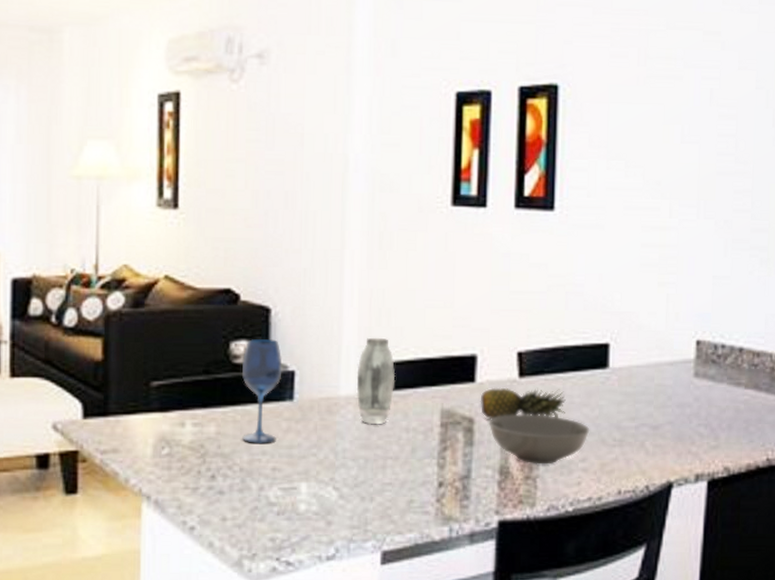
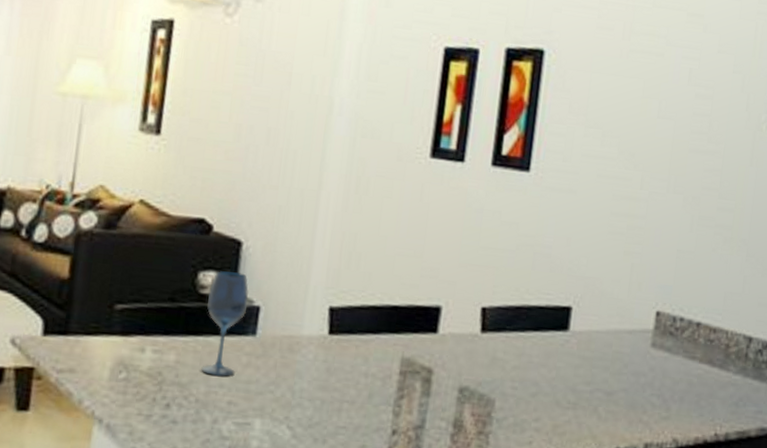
vase: present [356,337,396,425] -> none [319,280,360,367]
fruit: present [480,387,566,419] -> none [440,341,525,376]
bowl: present [488,414,590,464] -> none [447,368,546,421]

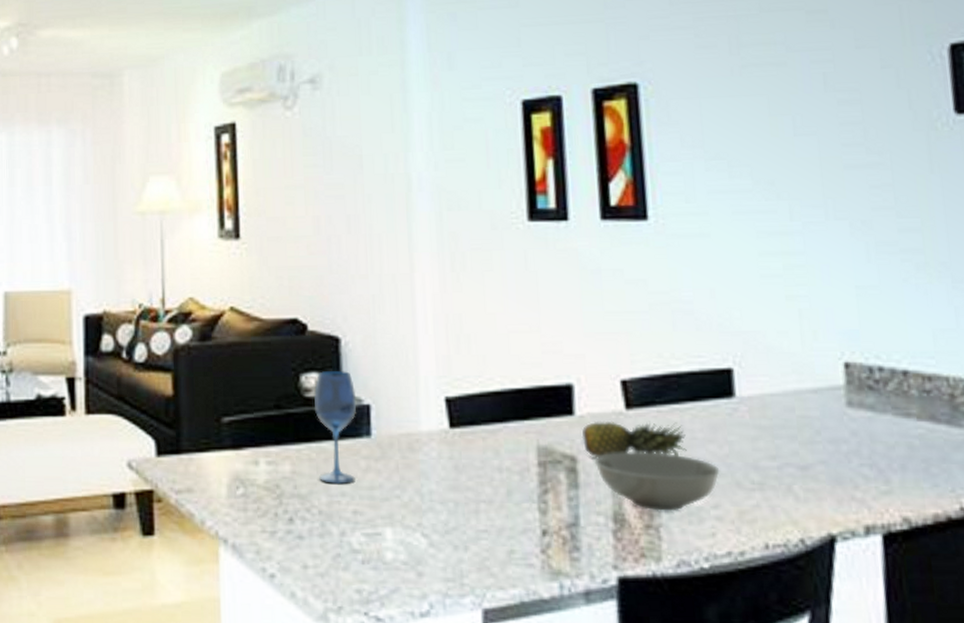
fruit: none [440,341,525,376] -> present [581,421,687,457]
bowl: none [447,368,546,421] -> present [594,452,720,511]

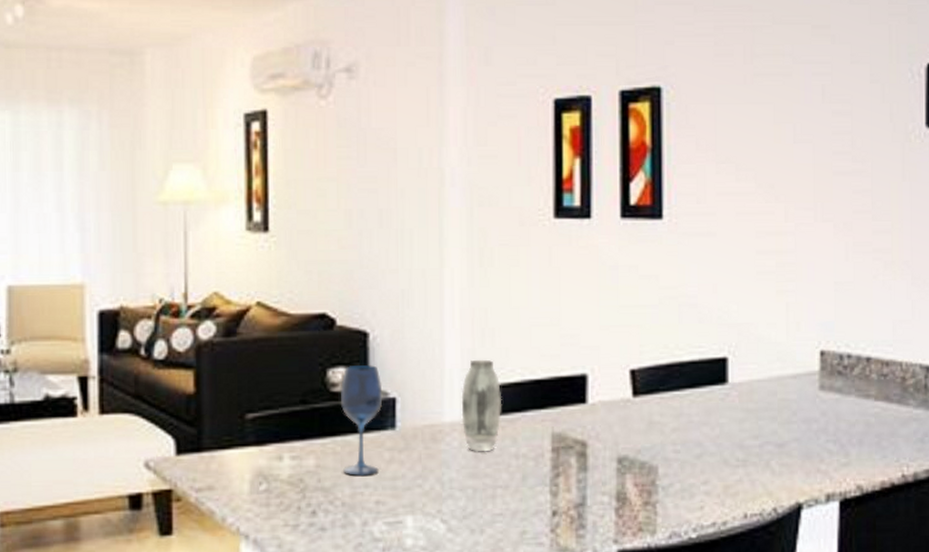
vase: none [438,366,482,464] -> present [461,359,502,452]
fruit: present [581,421,687,457] -> none [592,407,684,442]
bowl: present [594,452,720,511] -> none [602,435,711,489]

